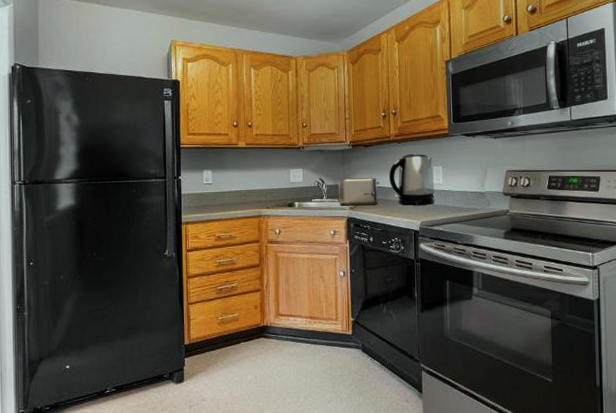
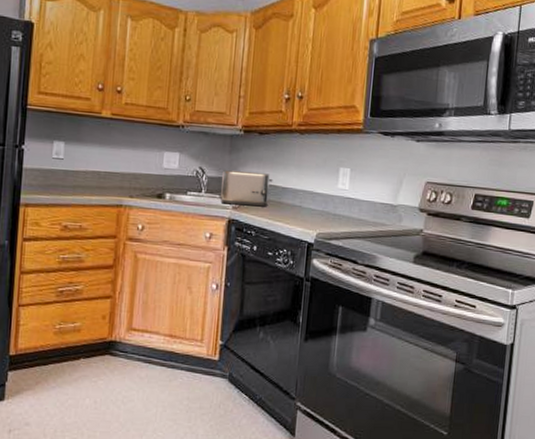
kettle: present [388,153,435,206] -> none [284,148,340,214]

